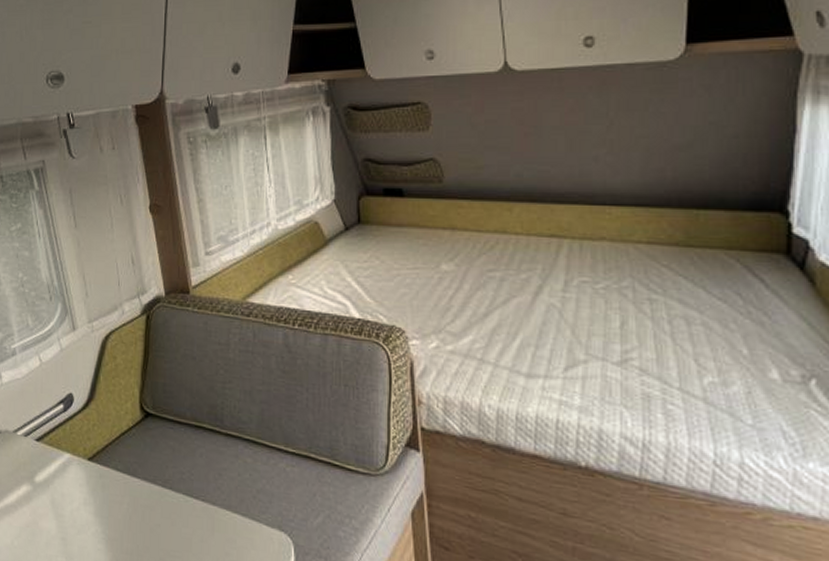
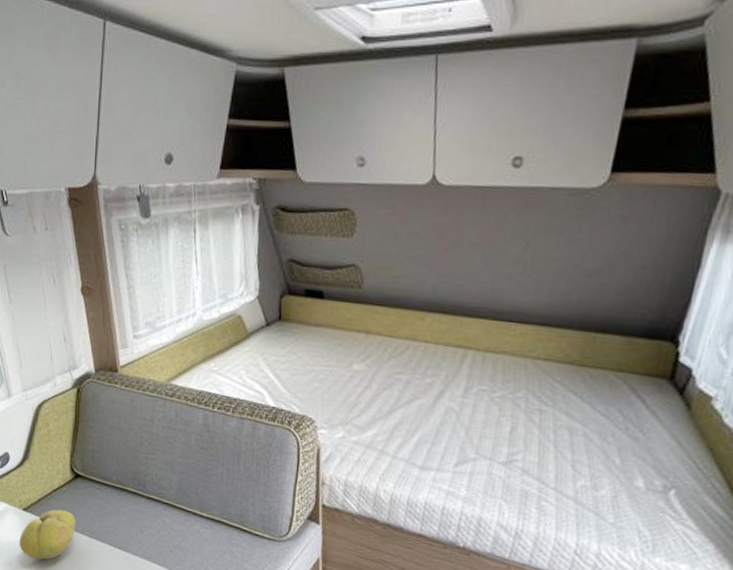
fruit: none [83,456,147,519] -> present [19,509,76,560]

